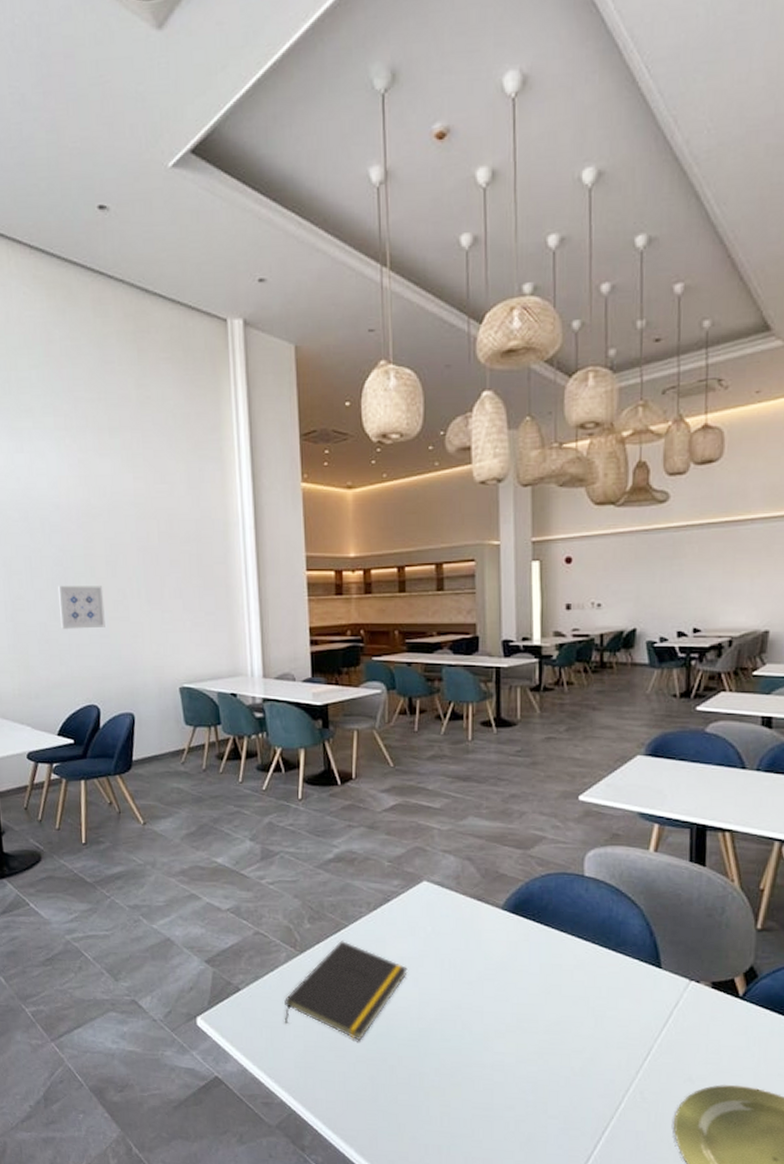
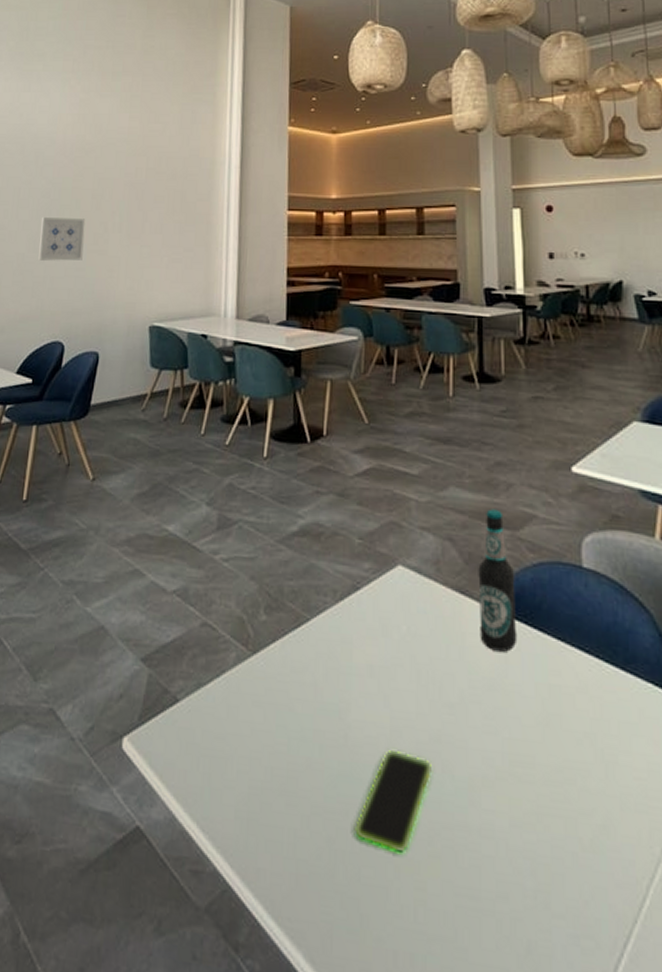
notepad: present [285,940,408,1041] -> none [228,638,378,783]
smartphone: none [392,1015,455,1083] -> present [355,750,433,852]
bottle: none [493,833,526,942] -> present [478,509,518,652]

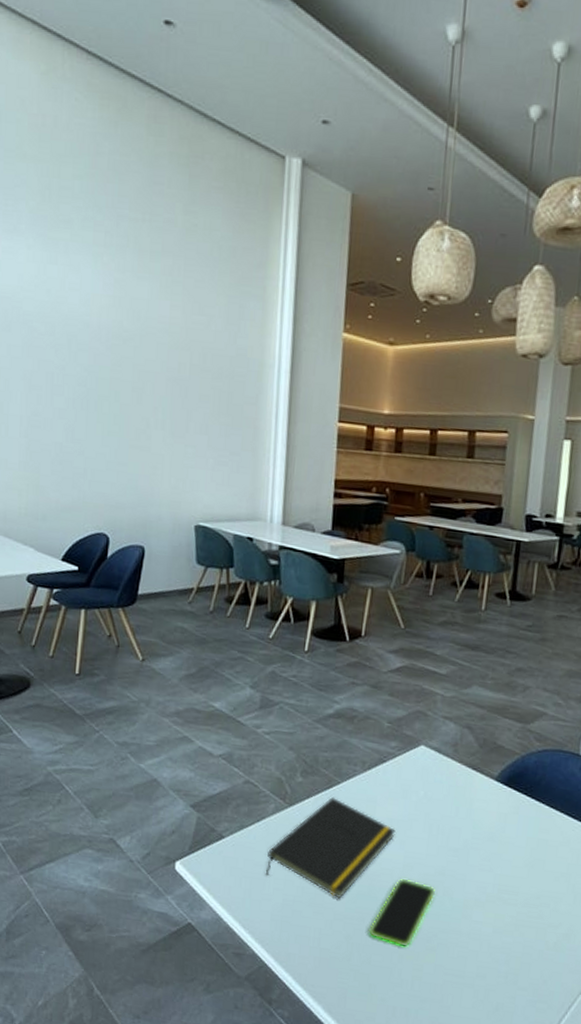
wall art: present [38,218,86,261] -> none [78,407,126,455]
notepad: none [228,638,378,783] -> present [266,796,396,899]
bottle: present [478,509,518,652] -> none [485,705,522,814]

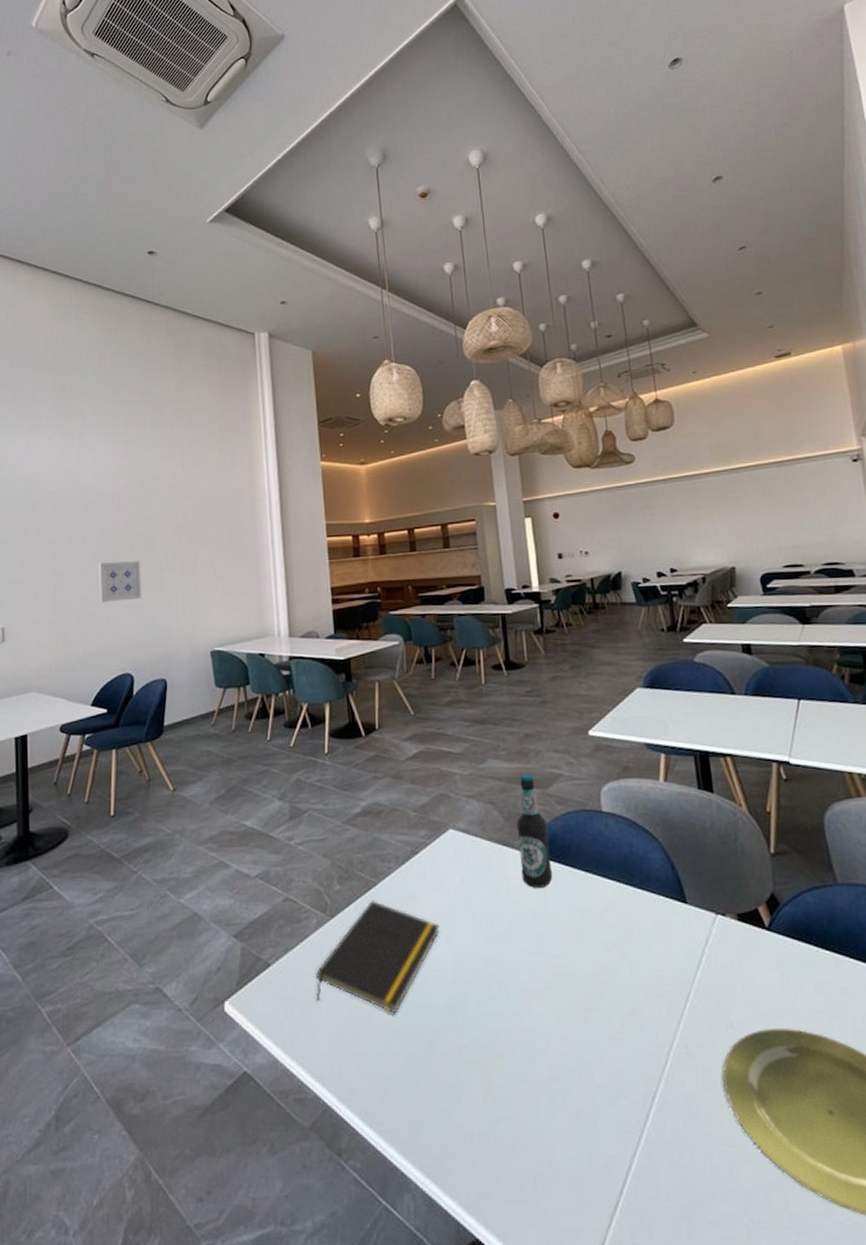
wall art: none [78,407,126,455] -> present [98,561,142,602]
smartphone: present [369,879,436,946] -> none [430,977,491,1057]
bottle: none [485,705,522,814] -> present [516,773,553,888]

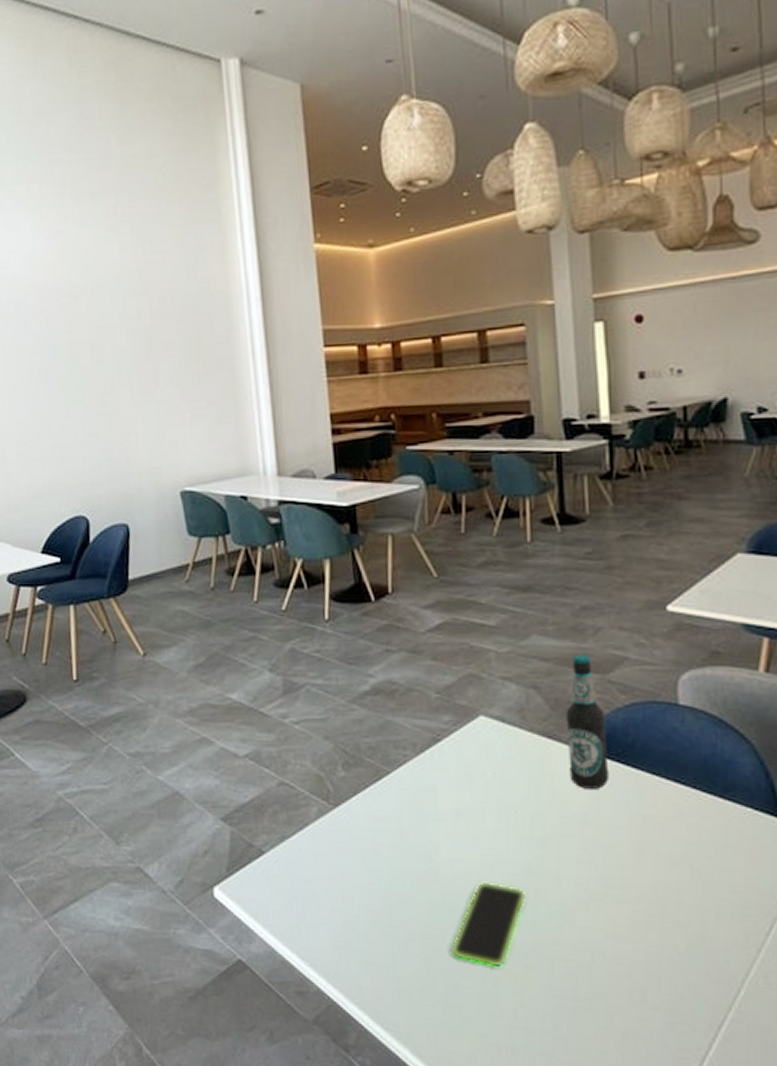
wall art: present [98,561,142,602] -> none [36,376,93,428]
notepad: present [316,899,440,1014] -> none [318,790,466,914]
smartphone: none [430,977,491,1057] -> present [452,882,527,966]

